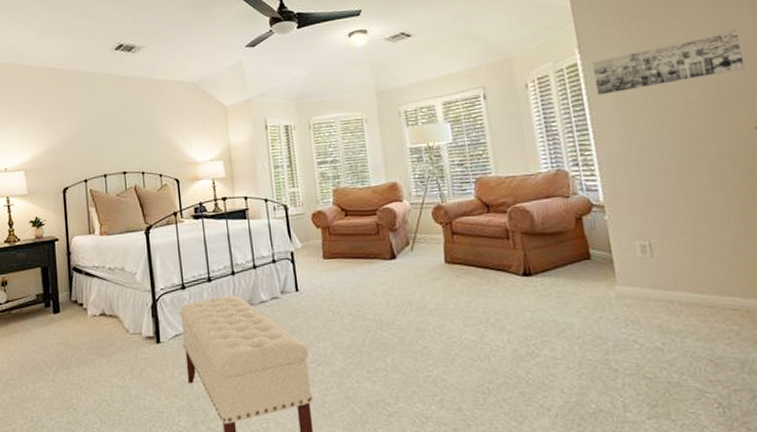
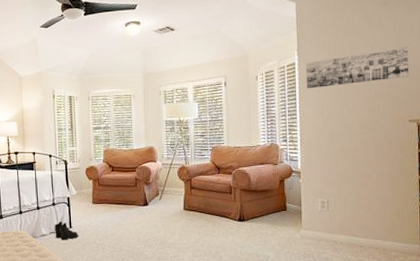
boots: none [275,282,309,308] -> present [54,221,79,241]

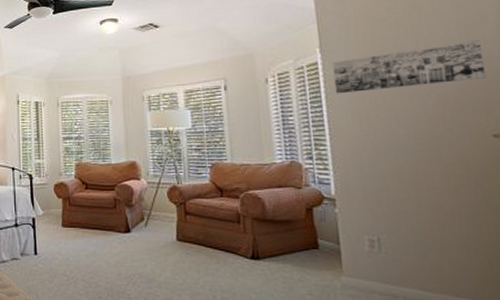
boots: present [54,221,79,241] -> none [16,246,46,269]

